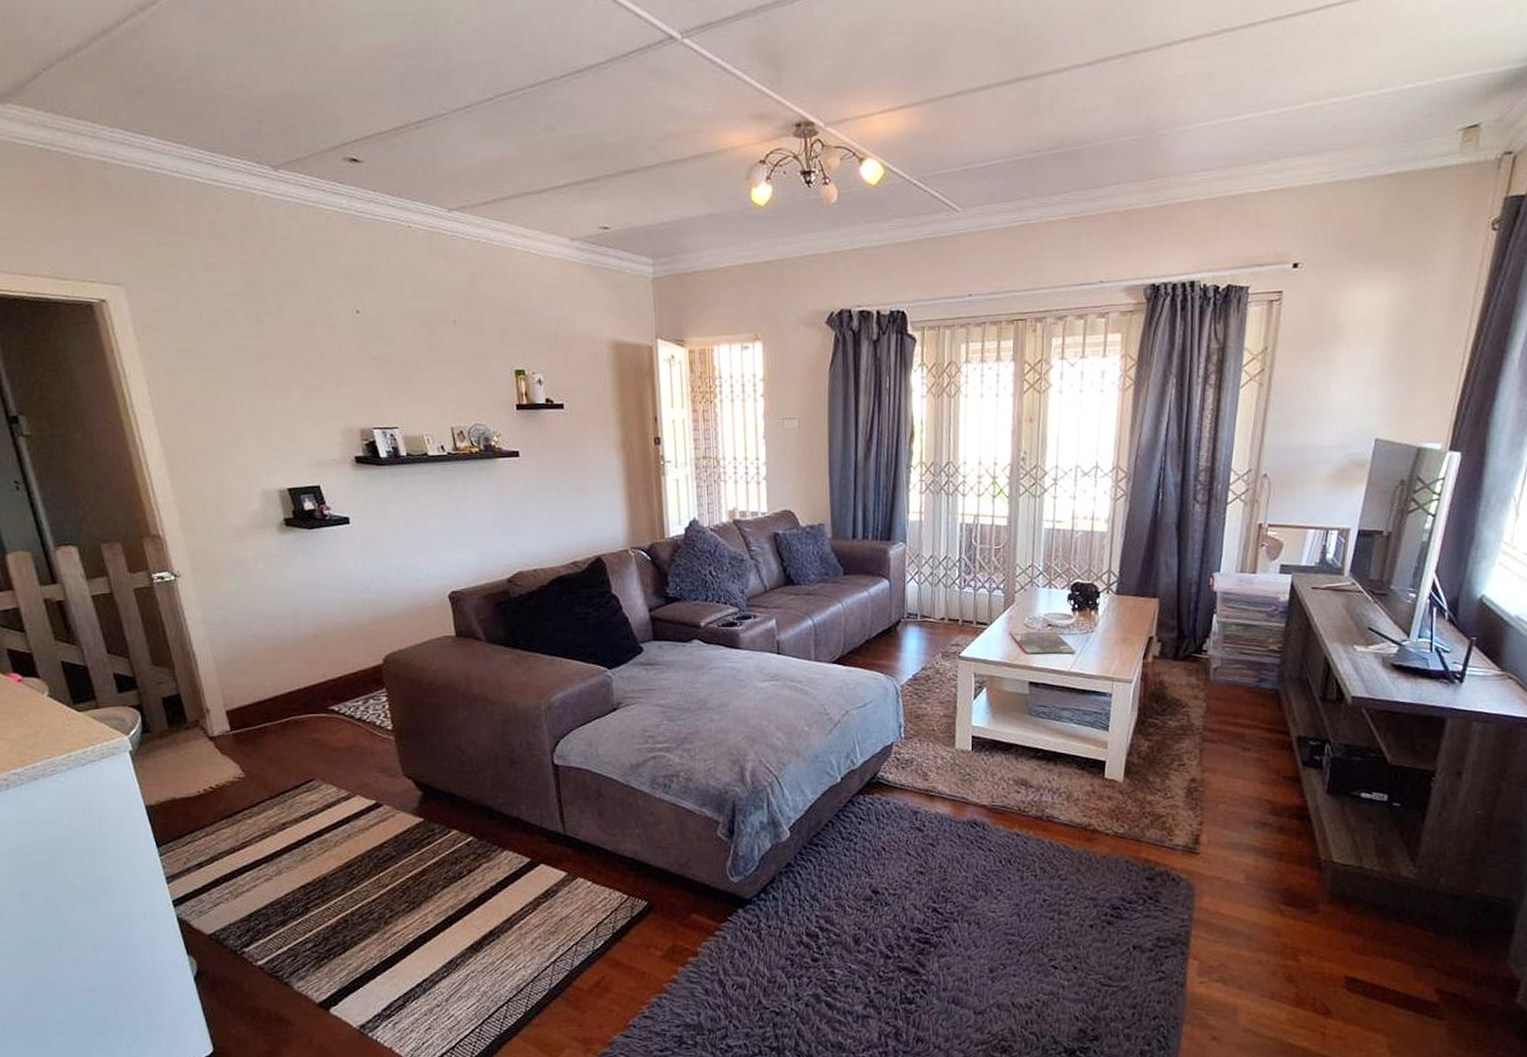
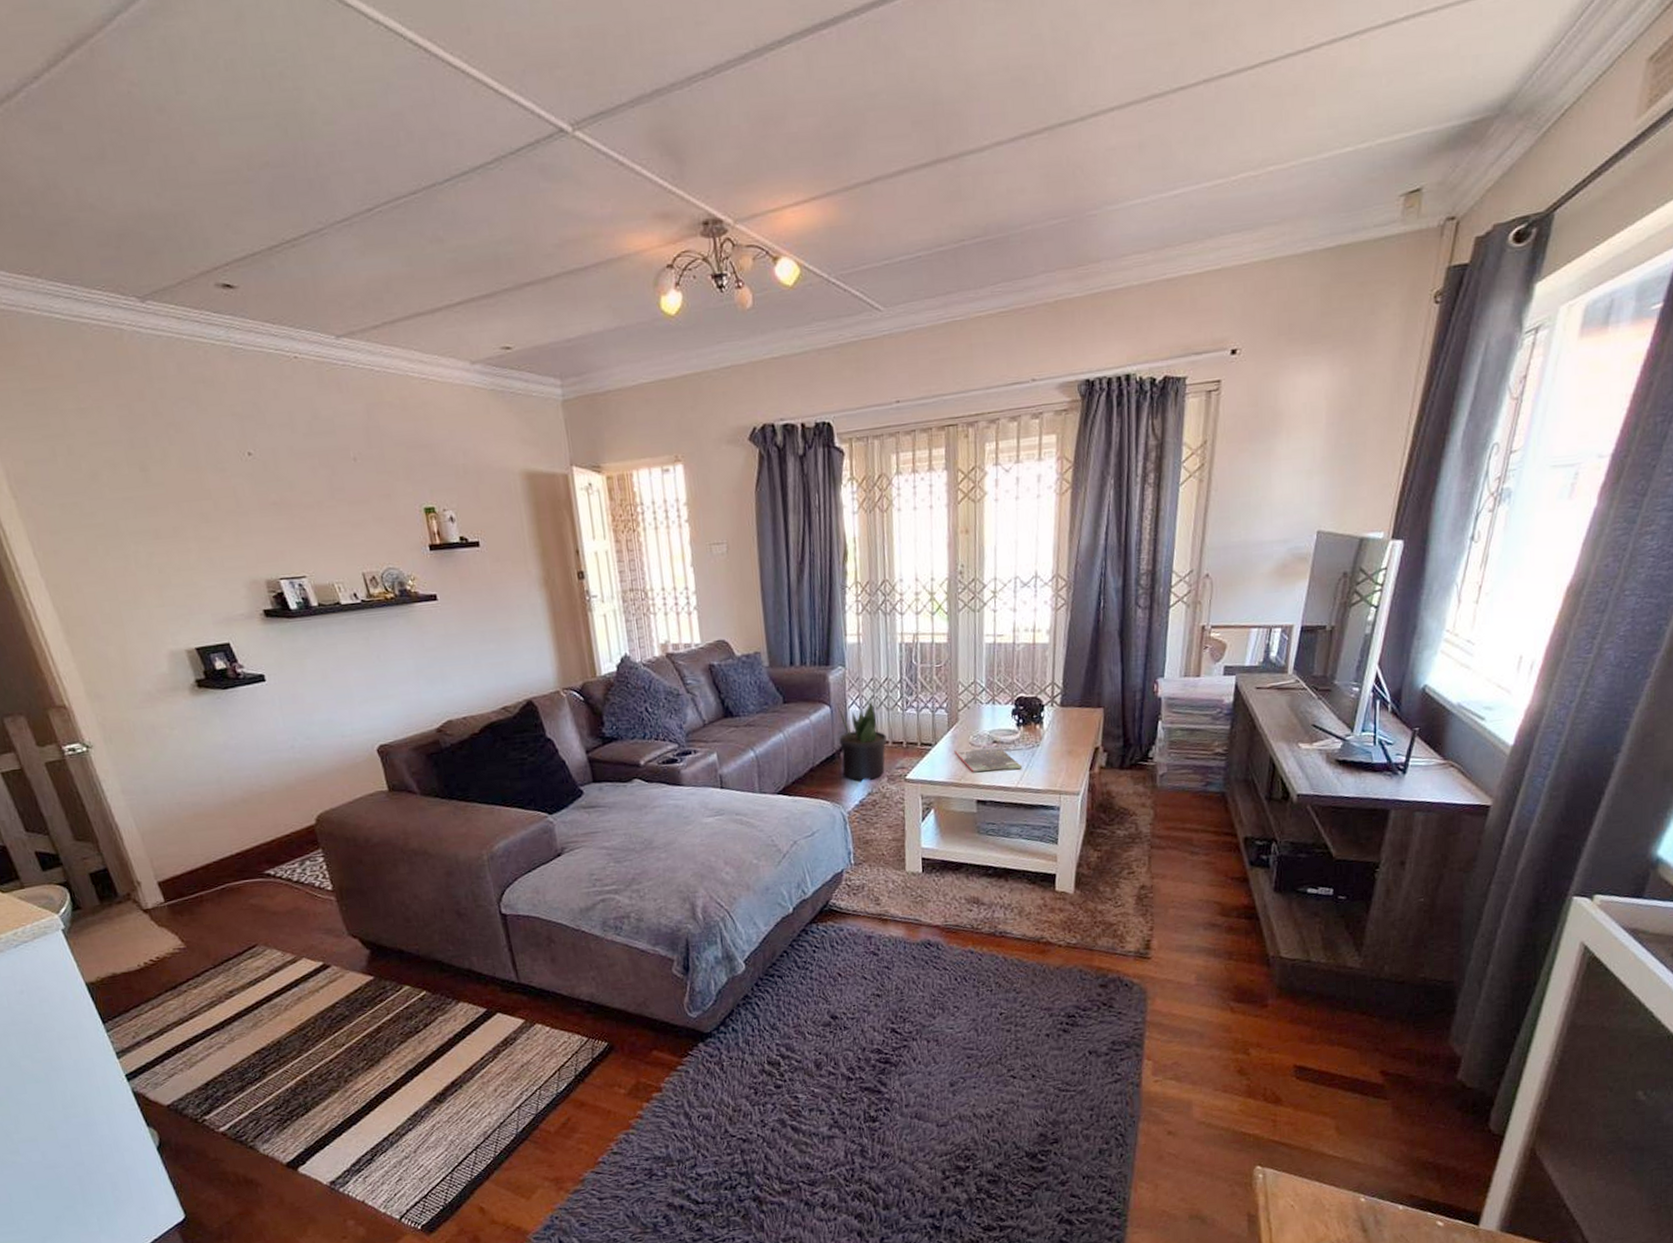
planter: none [896,578,943,655] -> present [837,701,887,781]

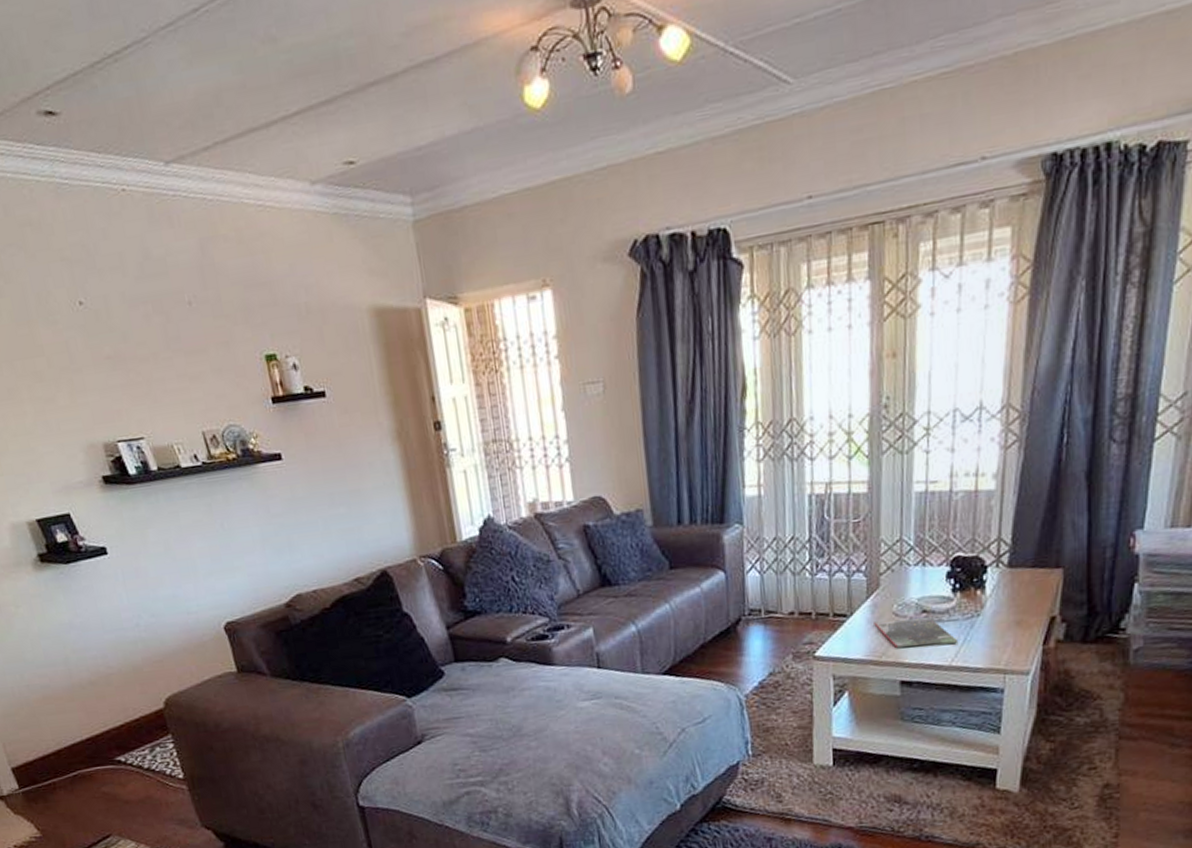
planter: present [837,701,887,781] -> none [733,565,792,659]

